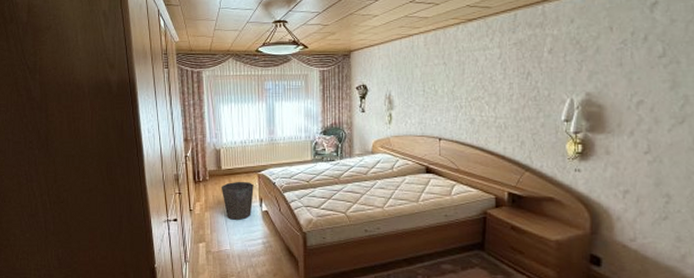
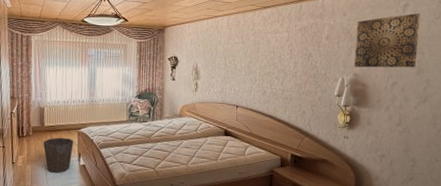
wall art: none [586,12,675,85] -> present [354,12,421,68]

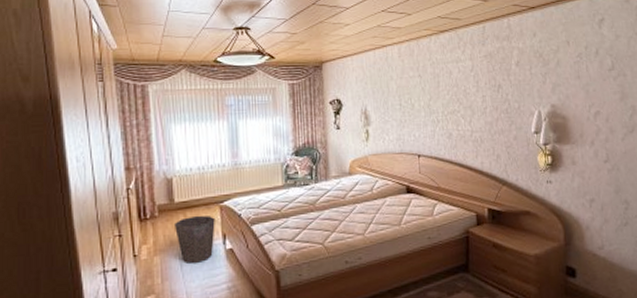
wall art: present [354,12,421,68] -> none [549,28,620,97]

